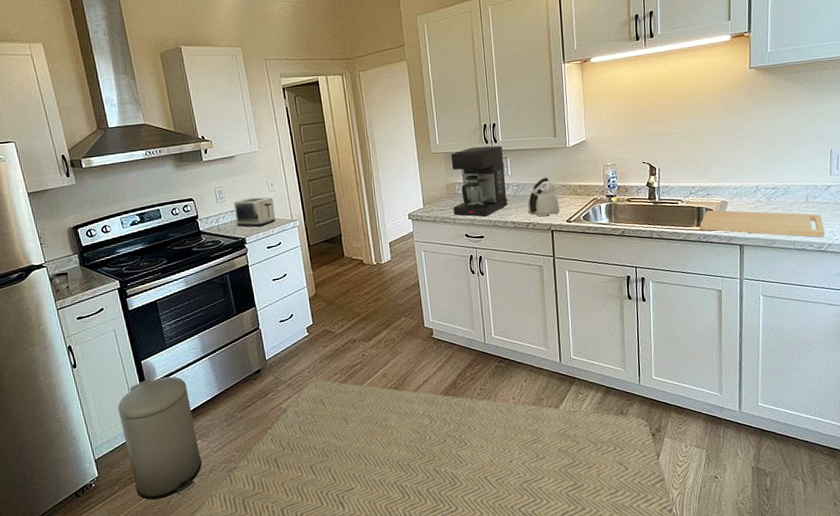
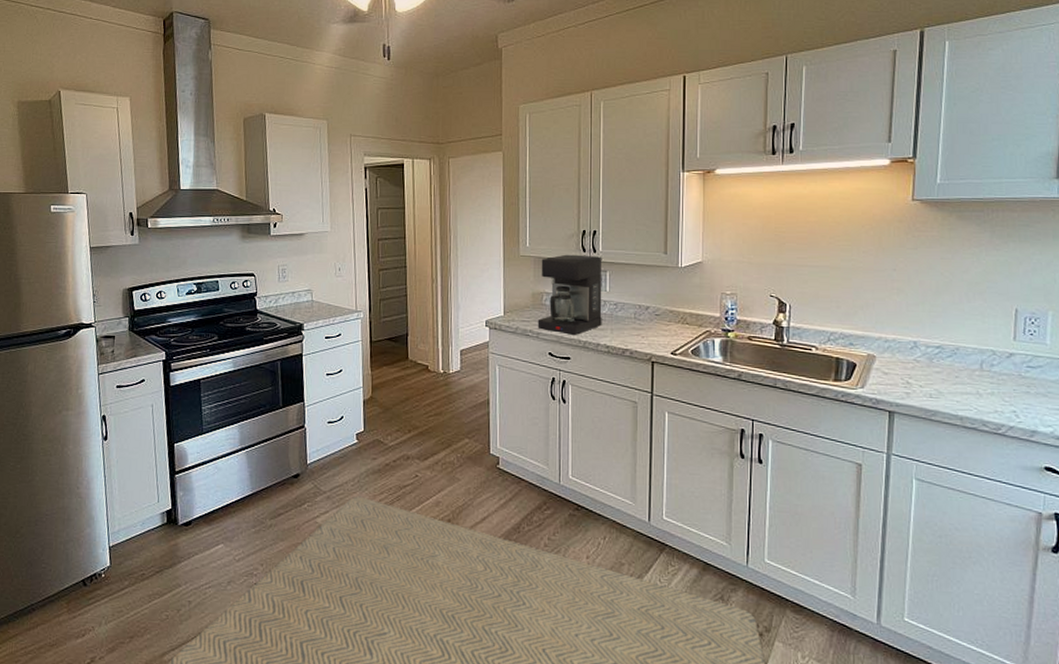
pedal bin: present [118,376,202,500] -> none [142,464,221,605]
toaster: present [233,197,276,228] -> none [295,281,339,314]
kettle: present [527,177,561,217] -> none [624,298,665,344]
cutting board: present [699,210,825,238] -> none [837,364,1004,417]

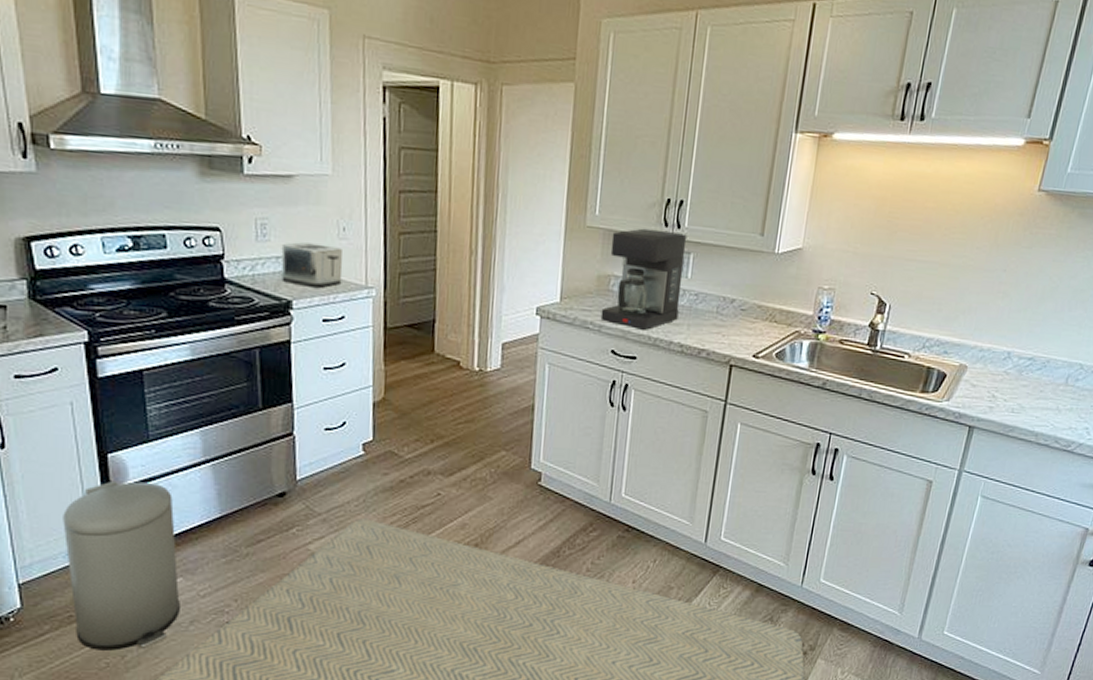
pedal bin: none [142,464,221,605] -> present [63,480,180,651]
toaster: none [295,281,339,314] -> present [280,242,343,289]

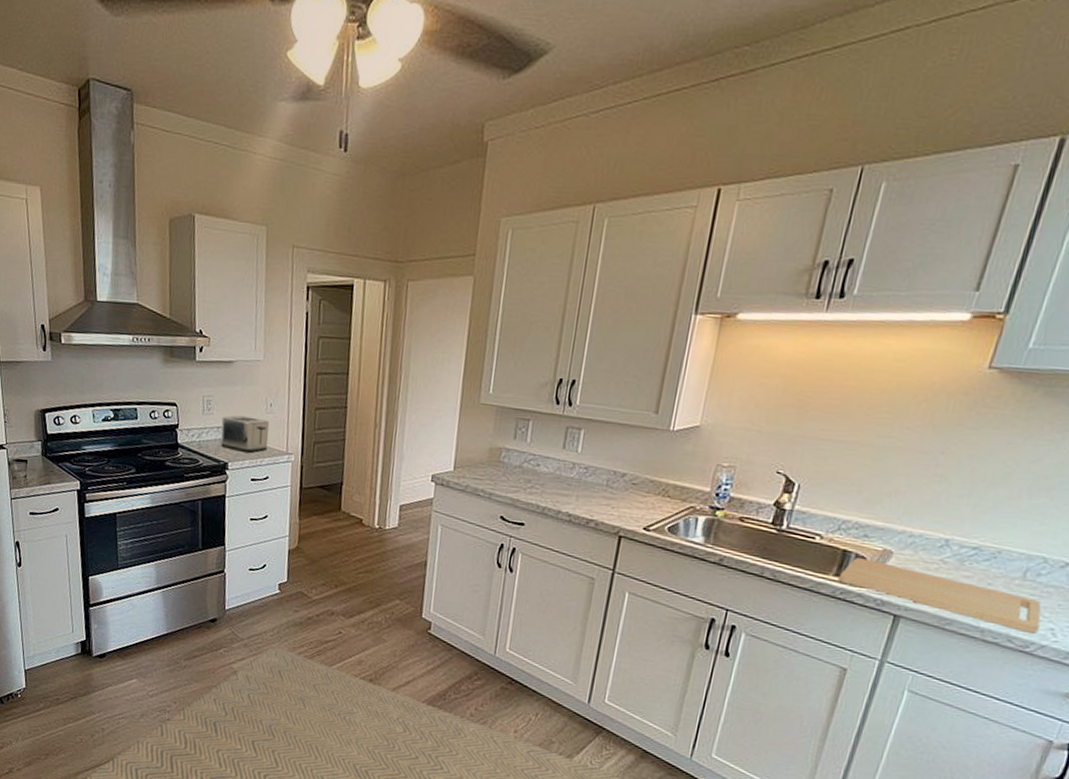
pedal bin: present [63,480,180,651] -> none [56,597,134,731]
coffee maker: present [600,228,686,330] -> none [491,405,577,499]
cutting board: none [924,374,1079,433] -> present [838,558,1041,633]

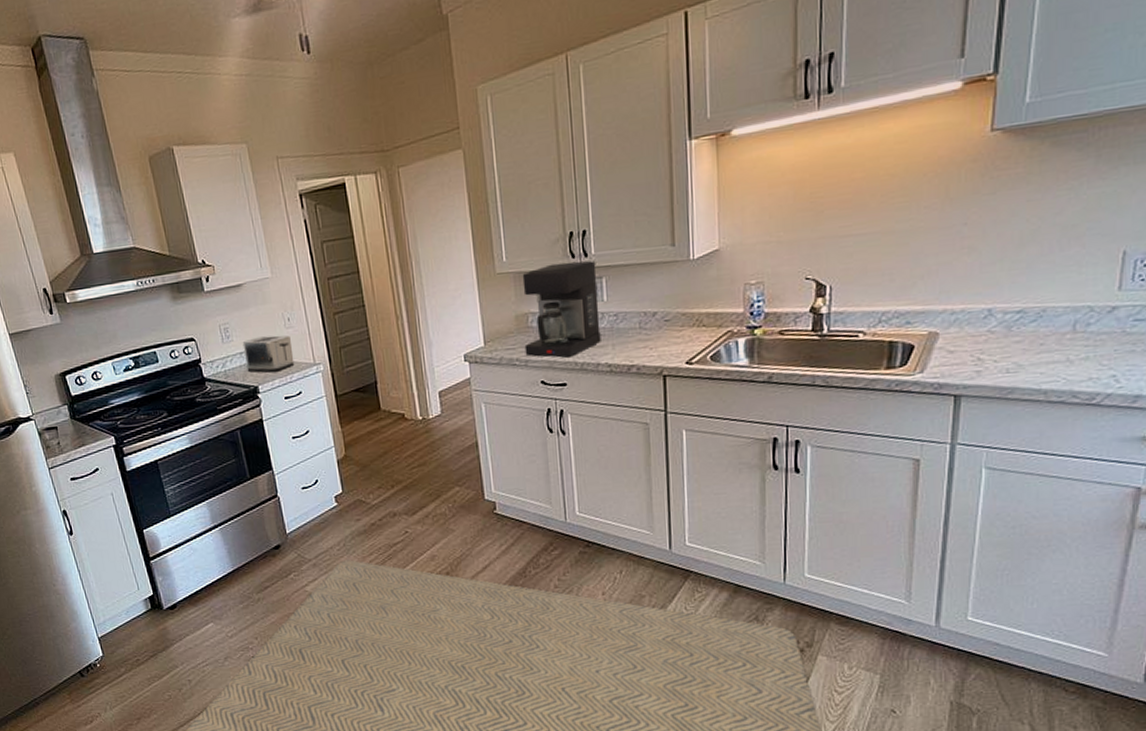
coffee maker: none [491,405,577,499] -> present [522,261,601,358]
cutting board: present [838,558,1041,633] -> none [890,345,1101,385]

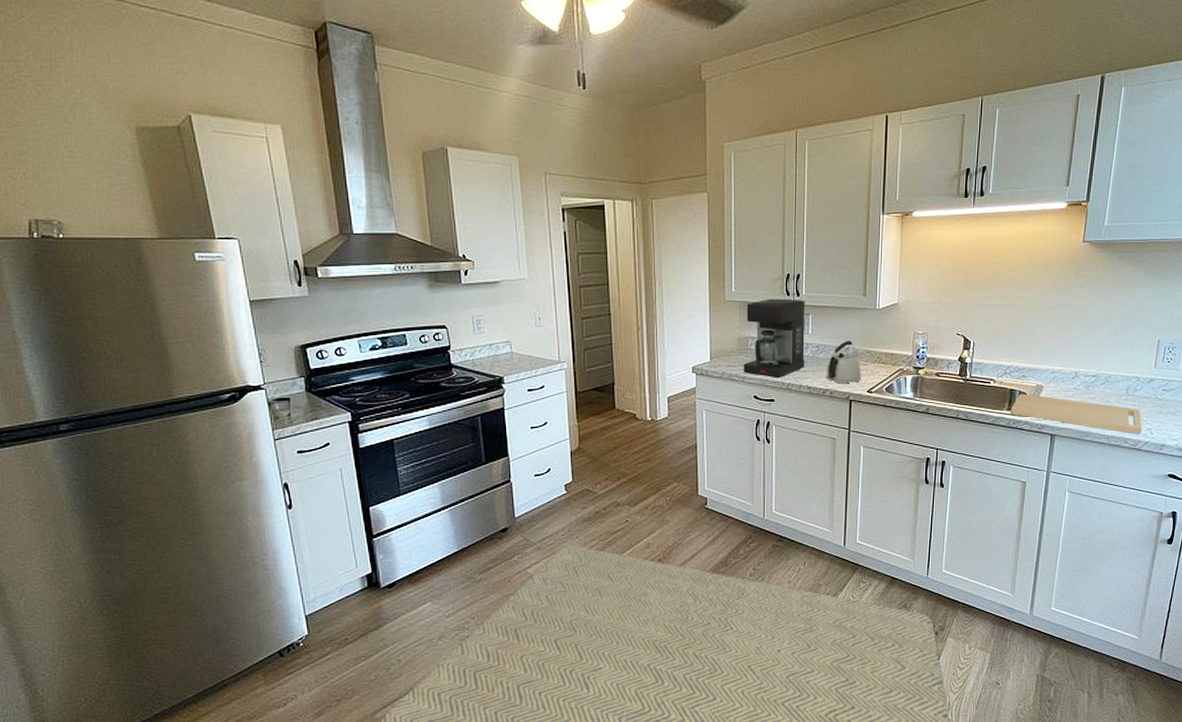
toaster: present [242,335,295,373] -> none [493,332,541,366]
kettle: none [629,302,677,357] -> present [825,340,862,384]
cutting board: none [890,345,1101,385] -> present [1010,394,1142,434]

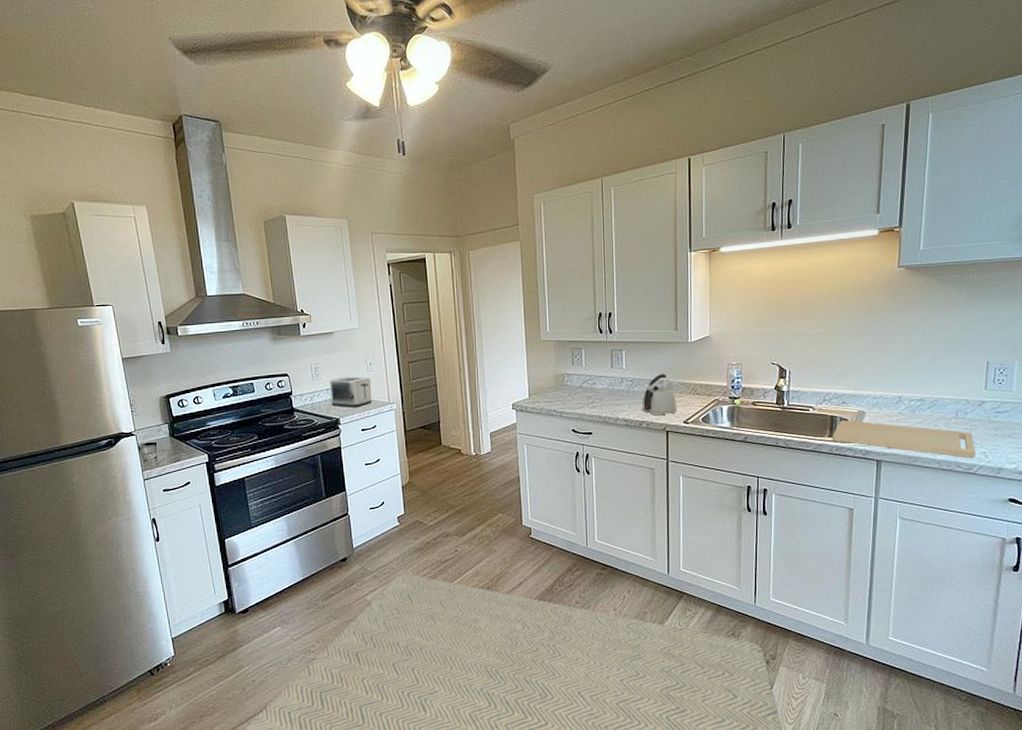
toaster: none [493,332,541,366] -> present [329,376,372,408]
coffee maker: present [743,298,805,378] -> none [560,336,620,412]

